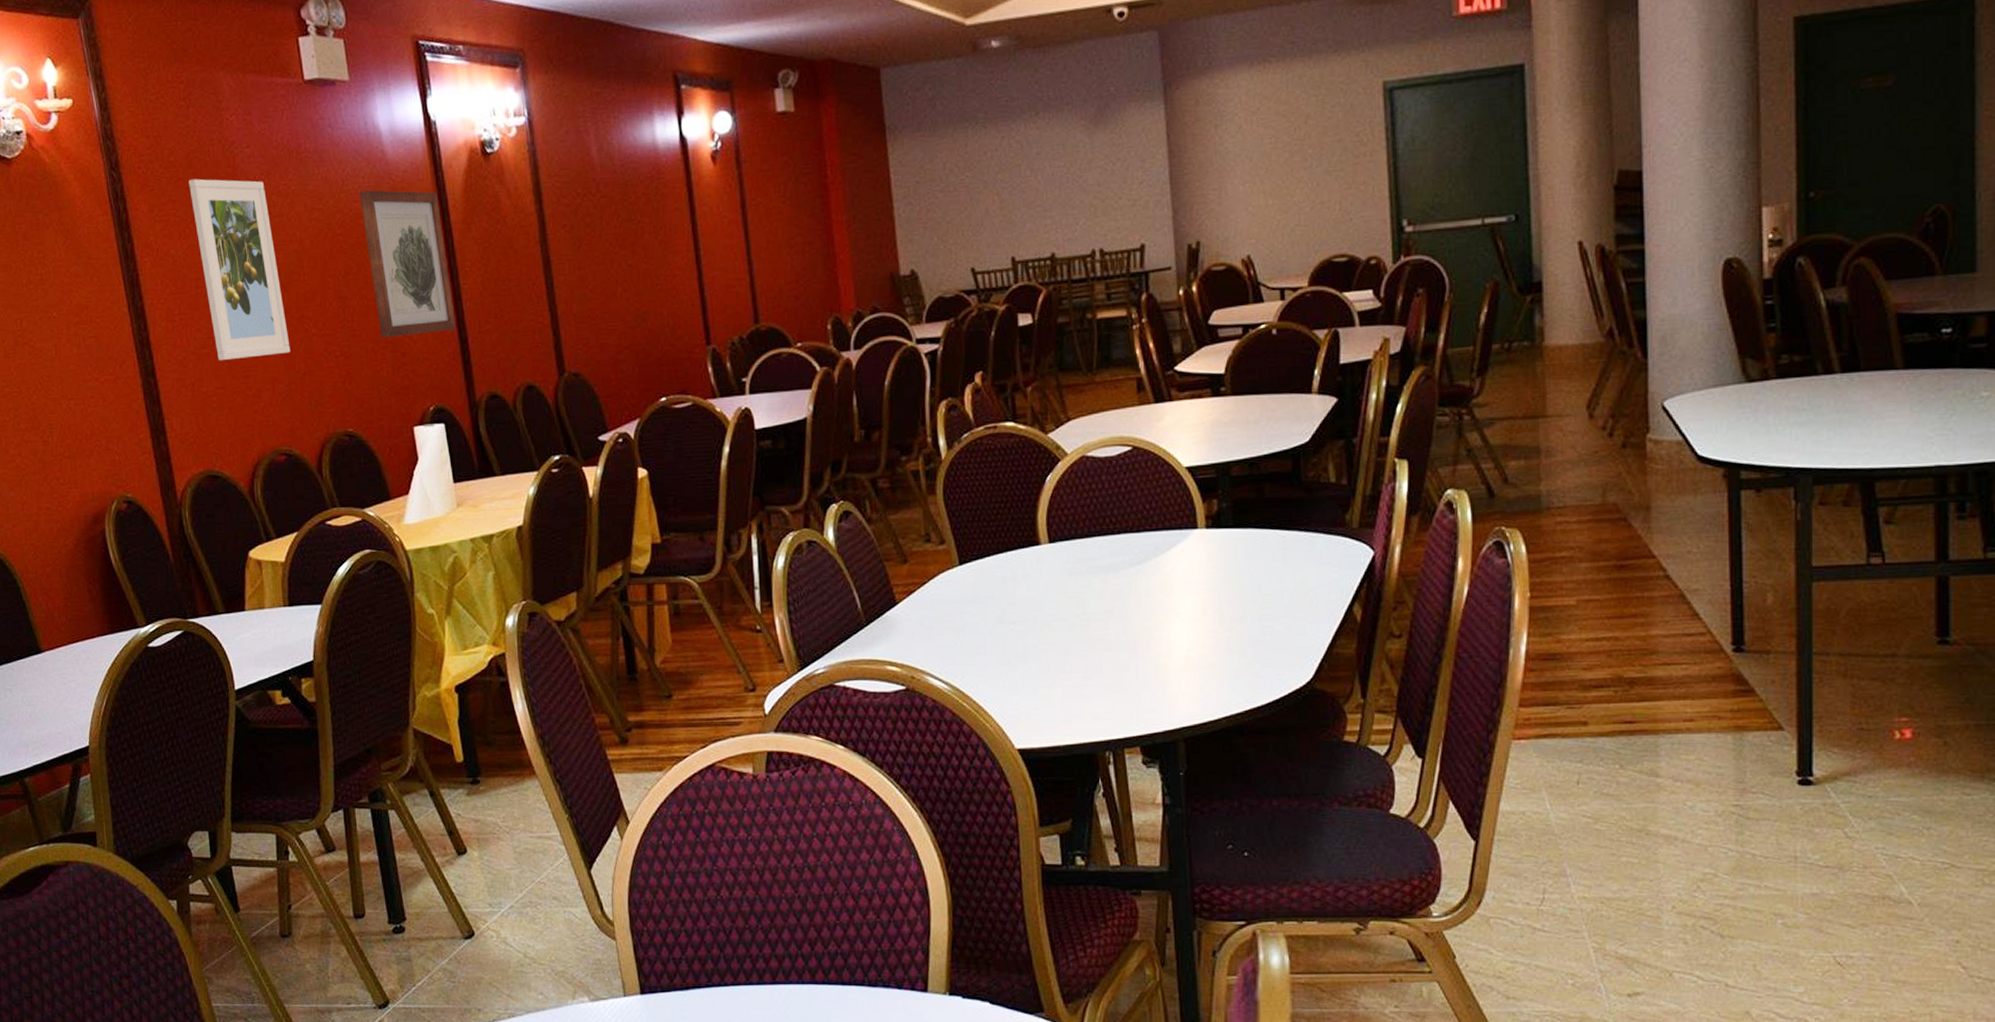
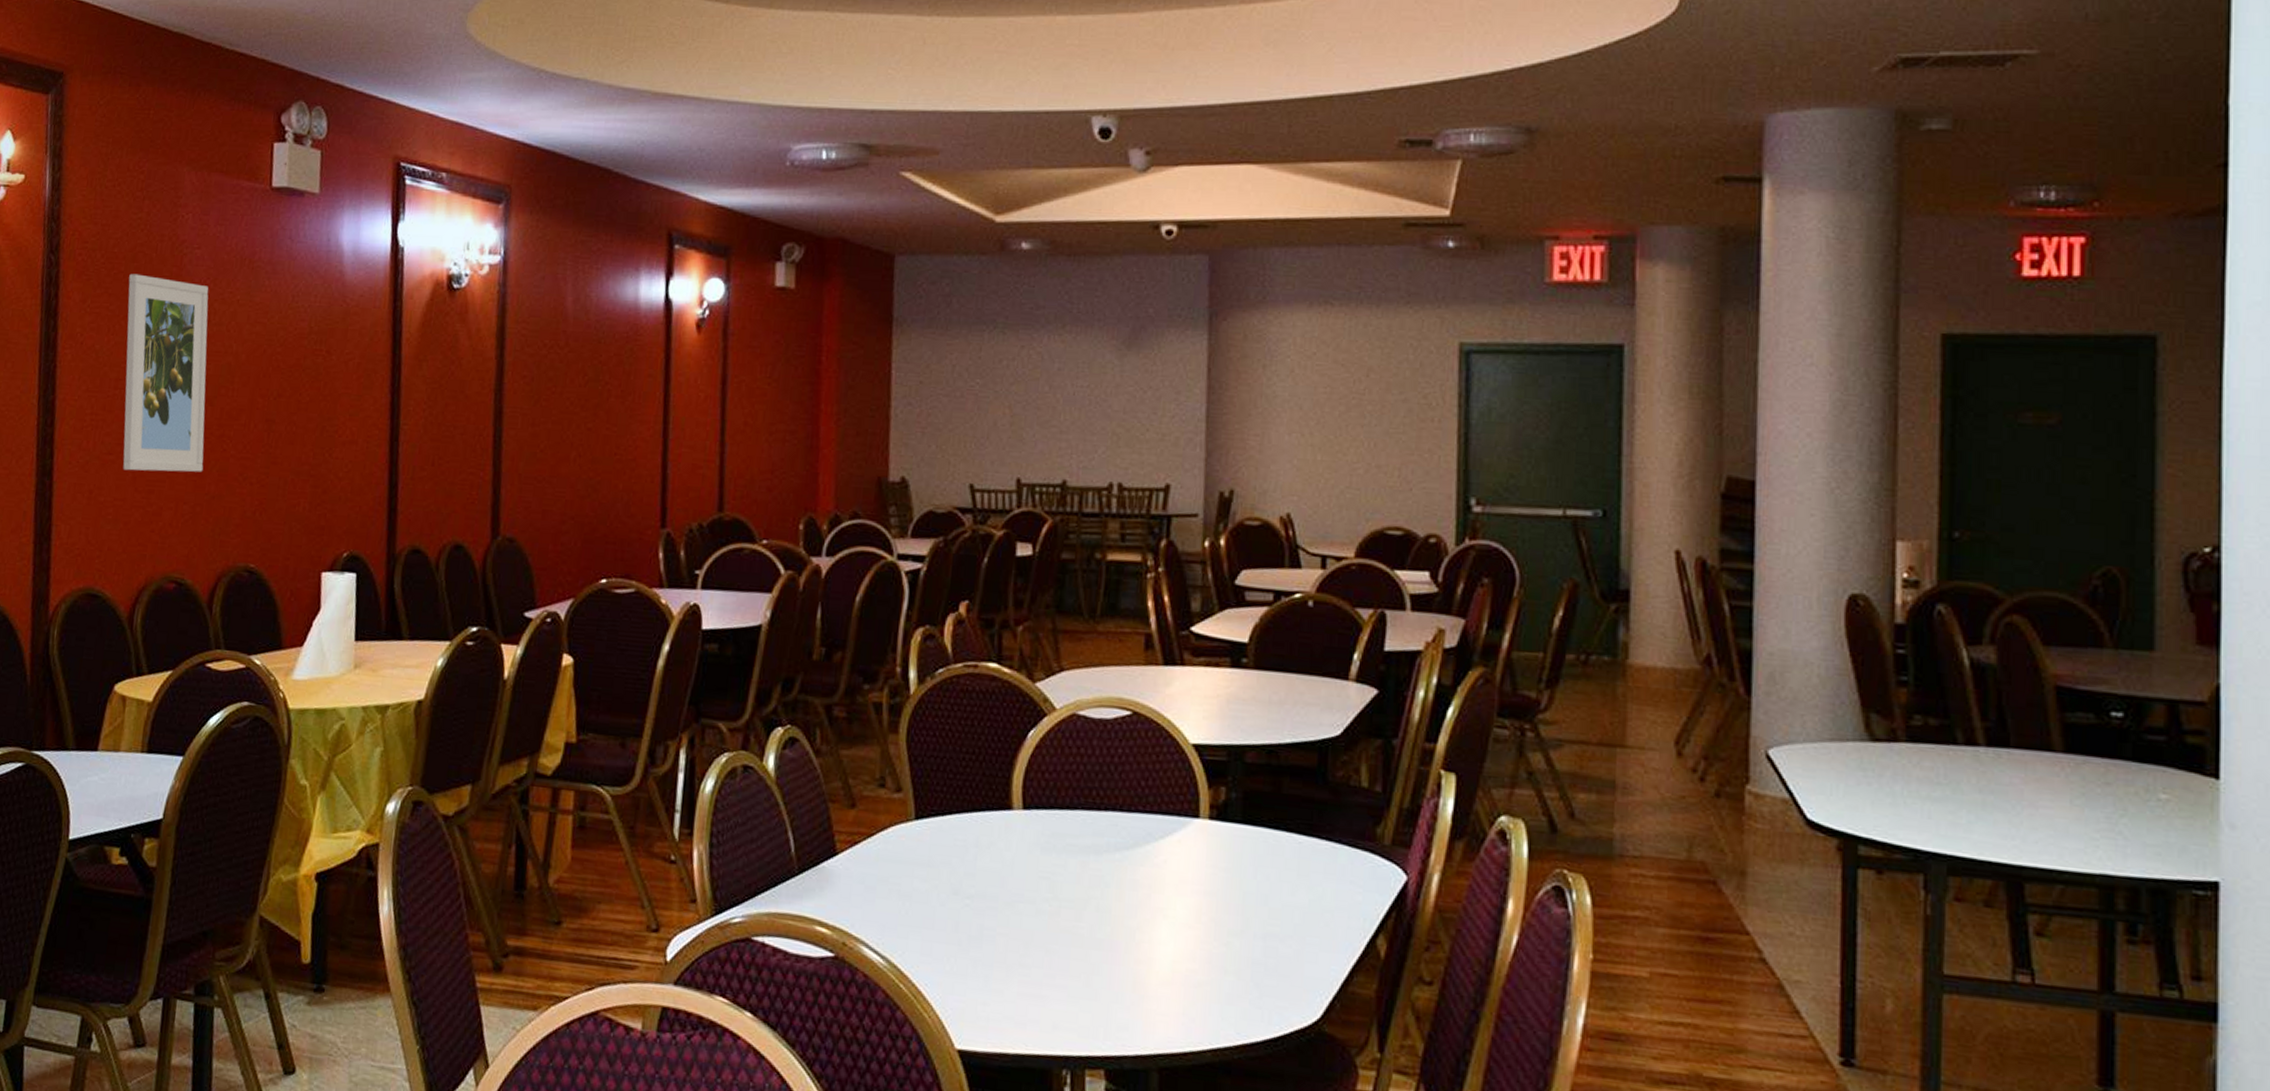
wall art: present [359,190,456,339] -> none [303,310,392,473]

